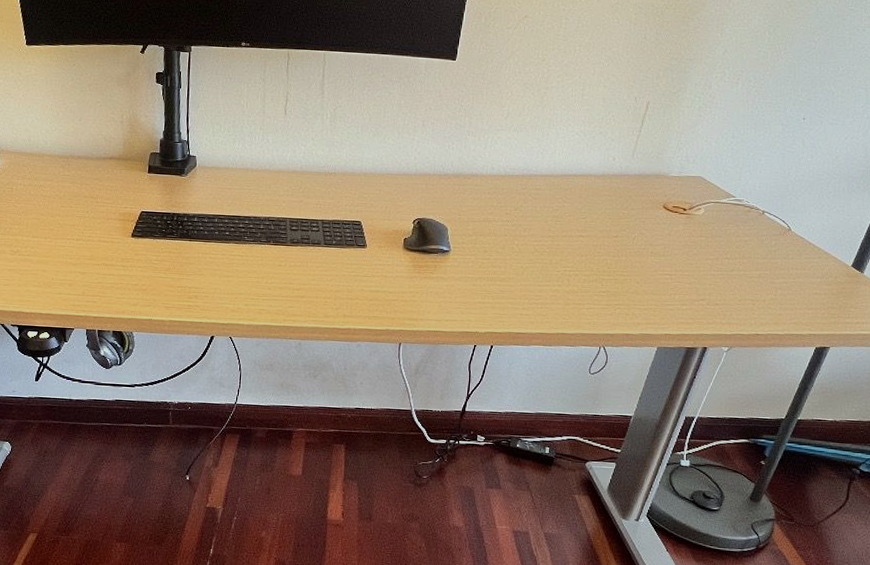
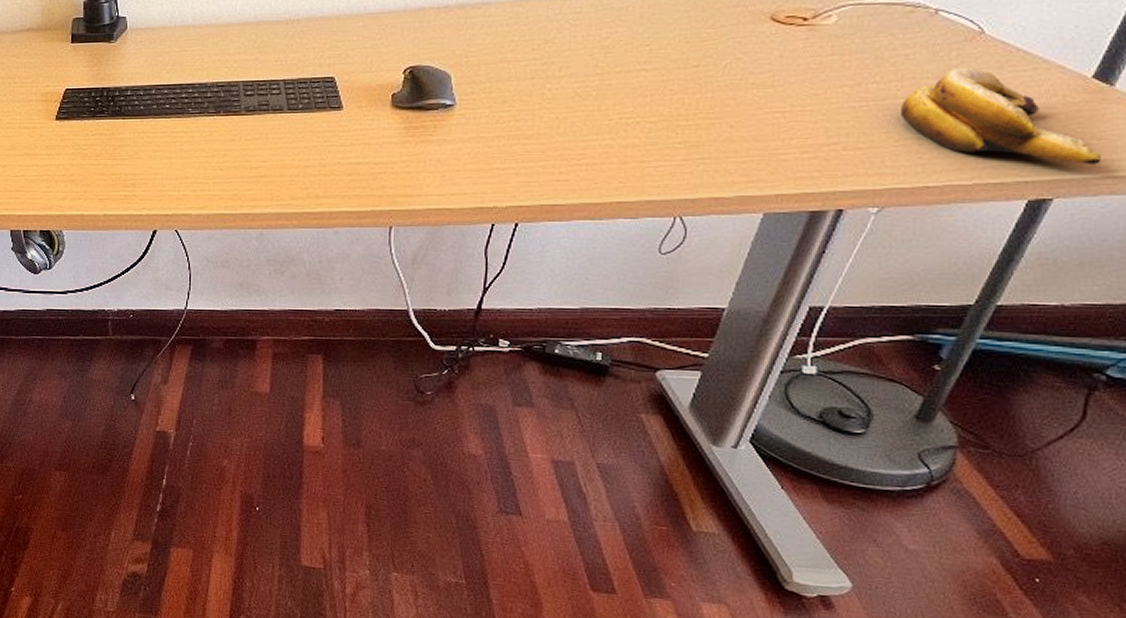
banana: none [741,253,856,325] -> present [899,67,1101,165]

